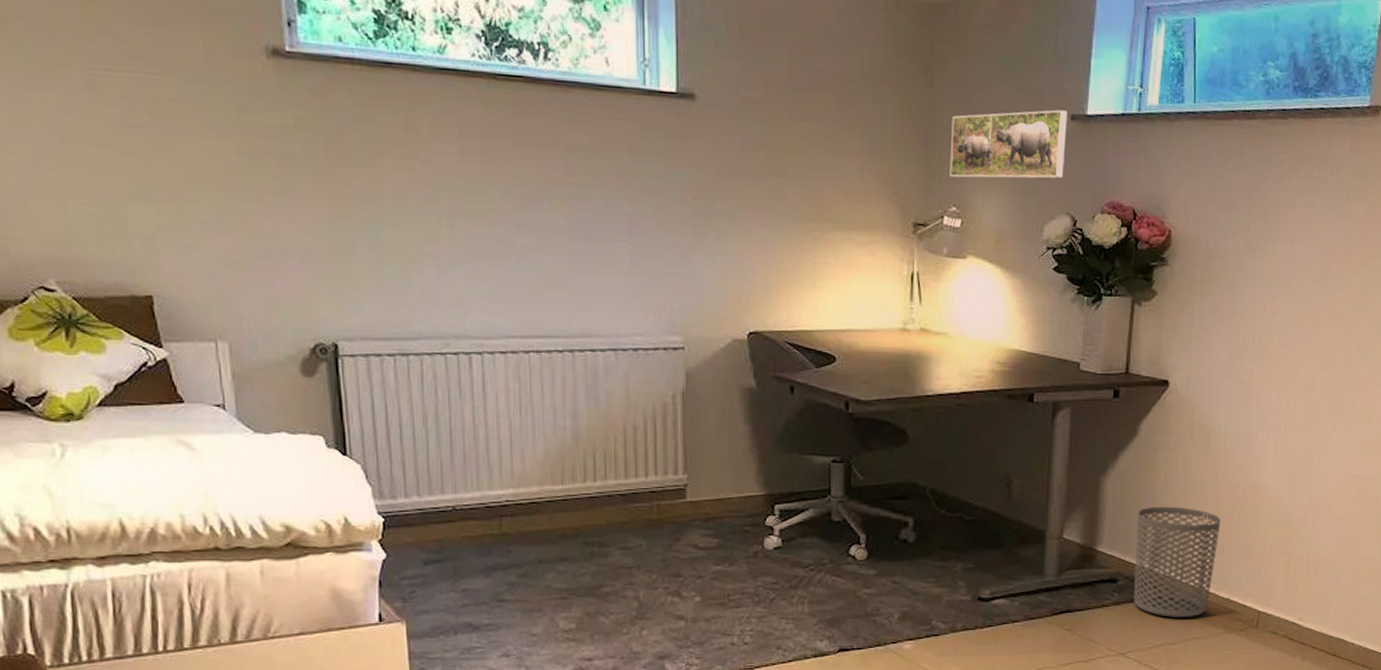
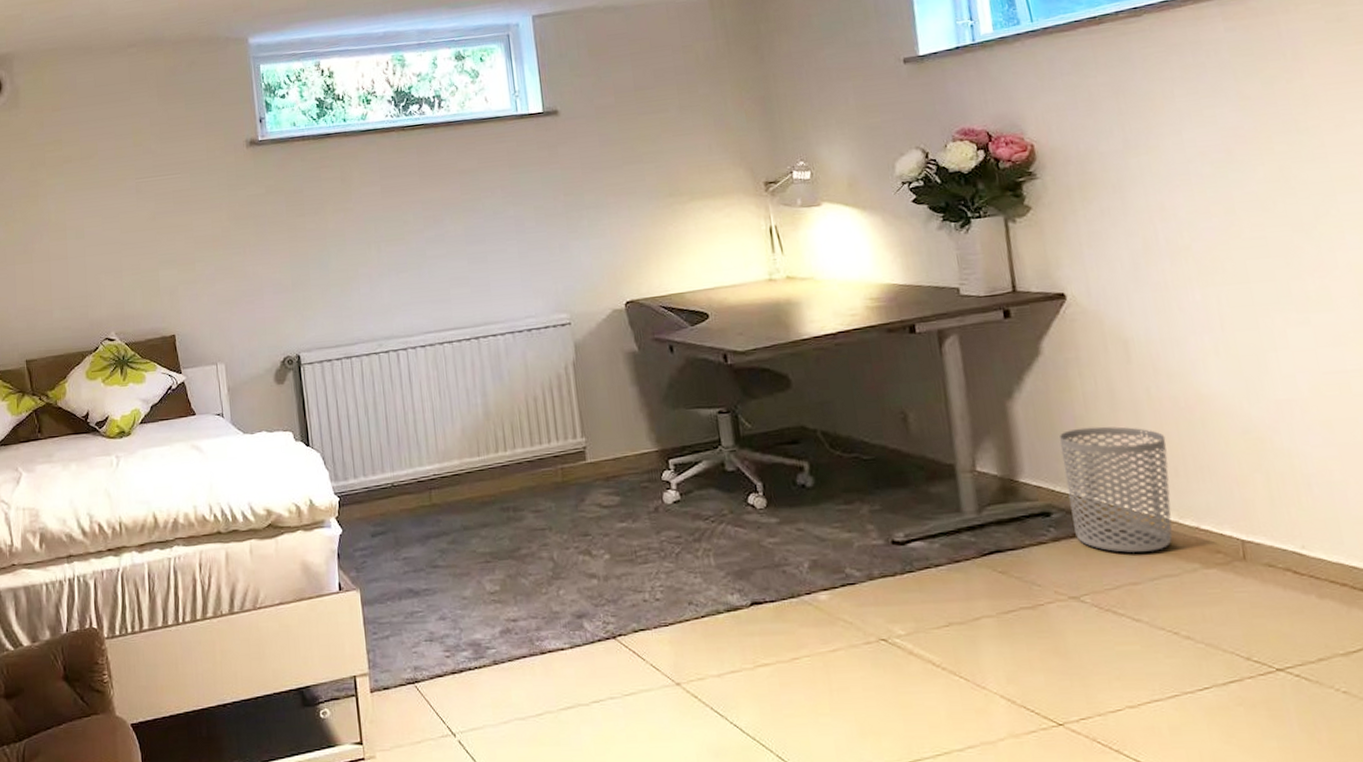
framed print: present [949,109,1067,179] -> none [786,56,907,136]

